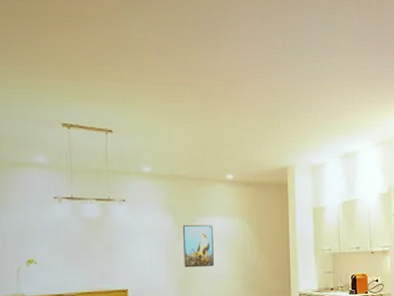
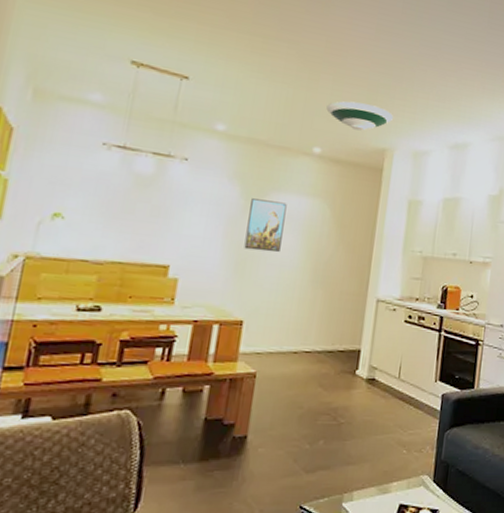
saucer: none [231,130,289,154] -> present [326,101,393,131]

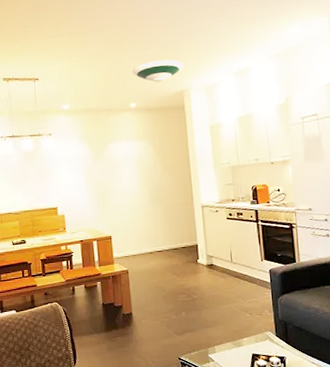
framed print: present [244,198,287,253] -> none [97,149,124,187]

